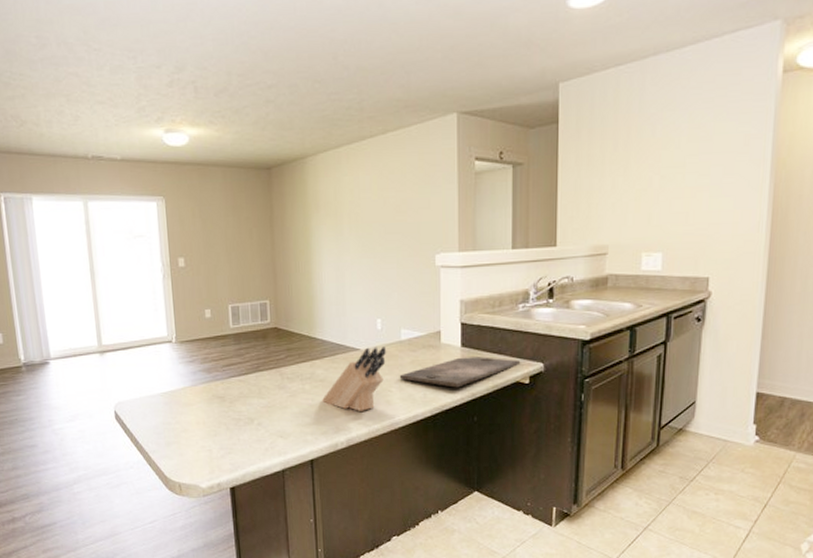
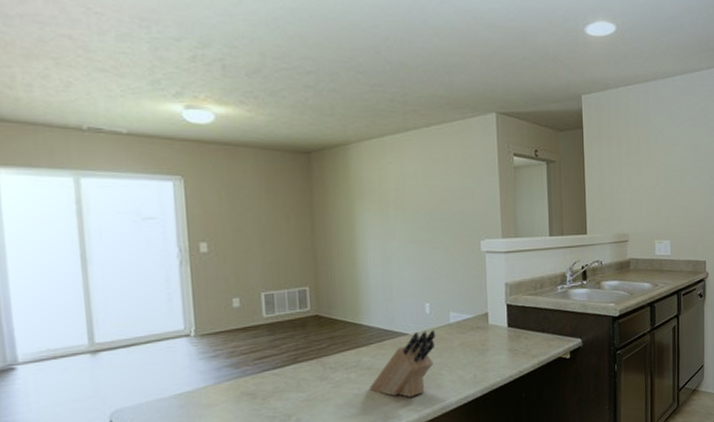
cutting board: present [399,357,521,388] -> none [449,335,562,367]

